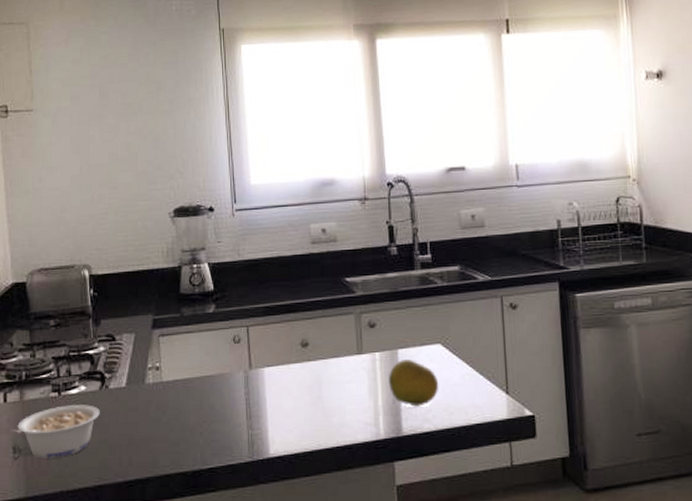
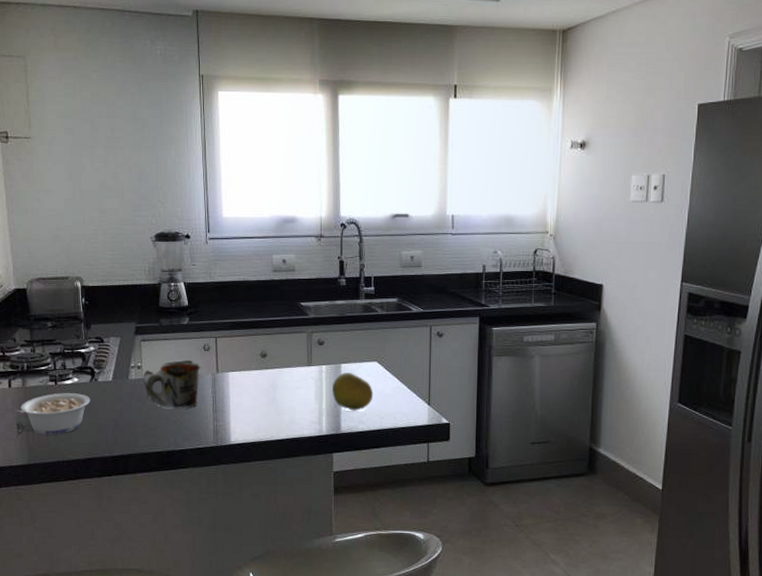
mug: none [162,355,231,418] -> present [143,359,201,410]

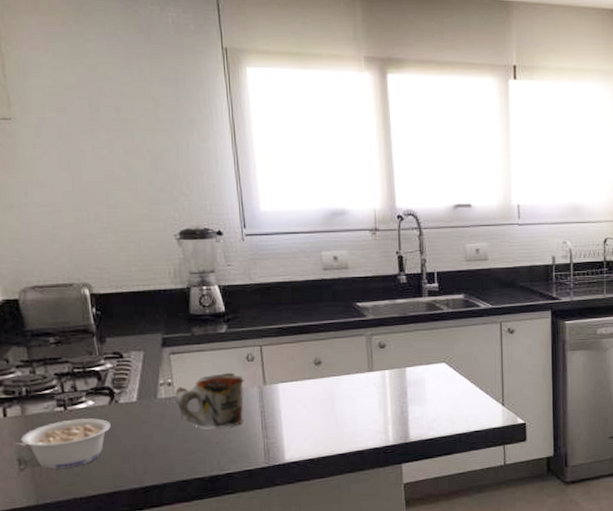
fruit: present [332,373,374,411] -> none [397,377,443,417]

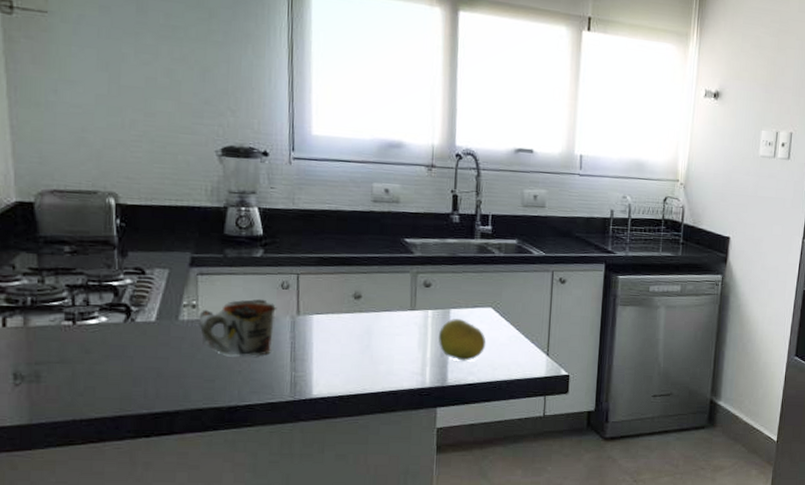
legume: present [13,418,111,469] -> none [10,335,124,387]
fruit: none [397,377,443,417] -> present [439,319,487,361]

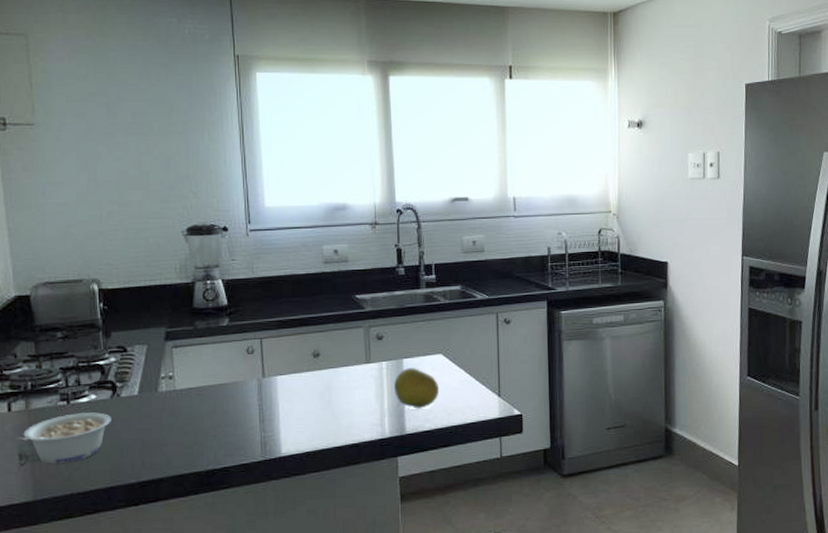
legume: none [10,335,124,387] -> present [15,412,111,464]
mug: present [199,298,277,357] -> none [176,365,245,423]

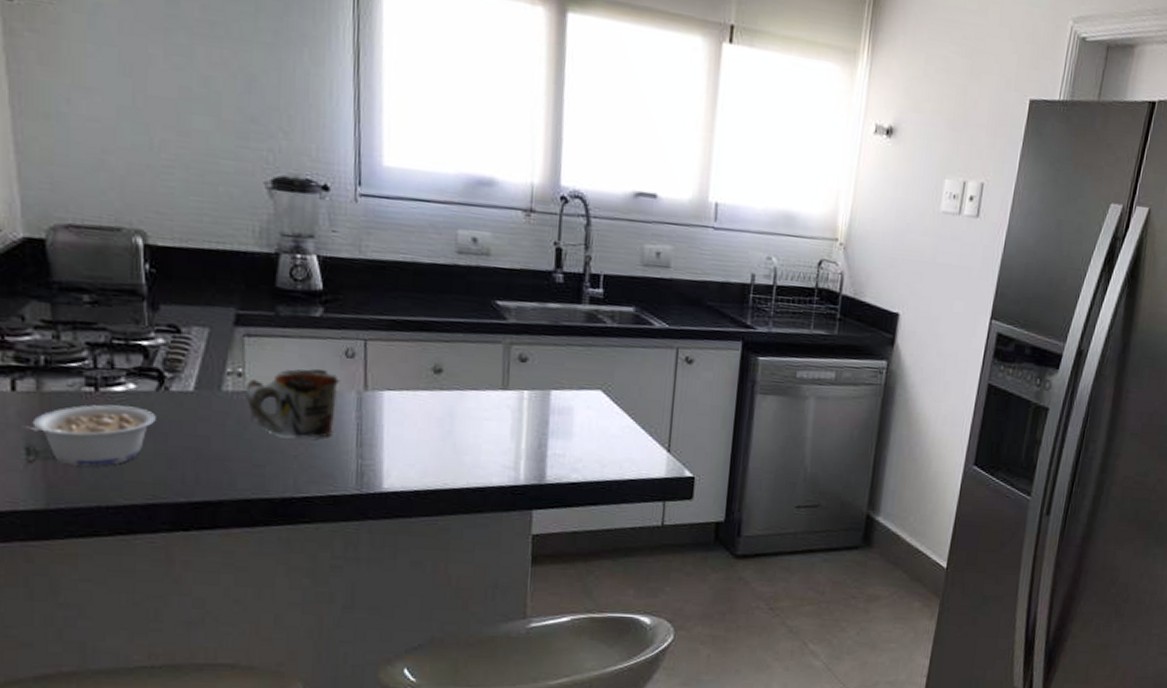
mug: none [176,365,245,423] -> present [246,368,341,439]
fruit: present [394,368,440,409] -> none [536,402,594,455]

